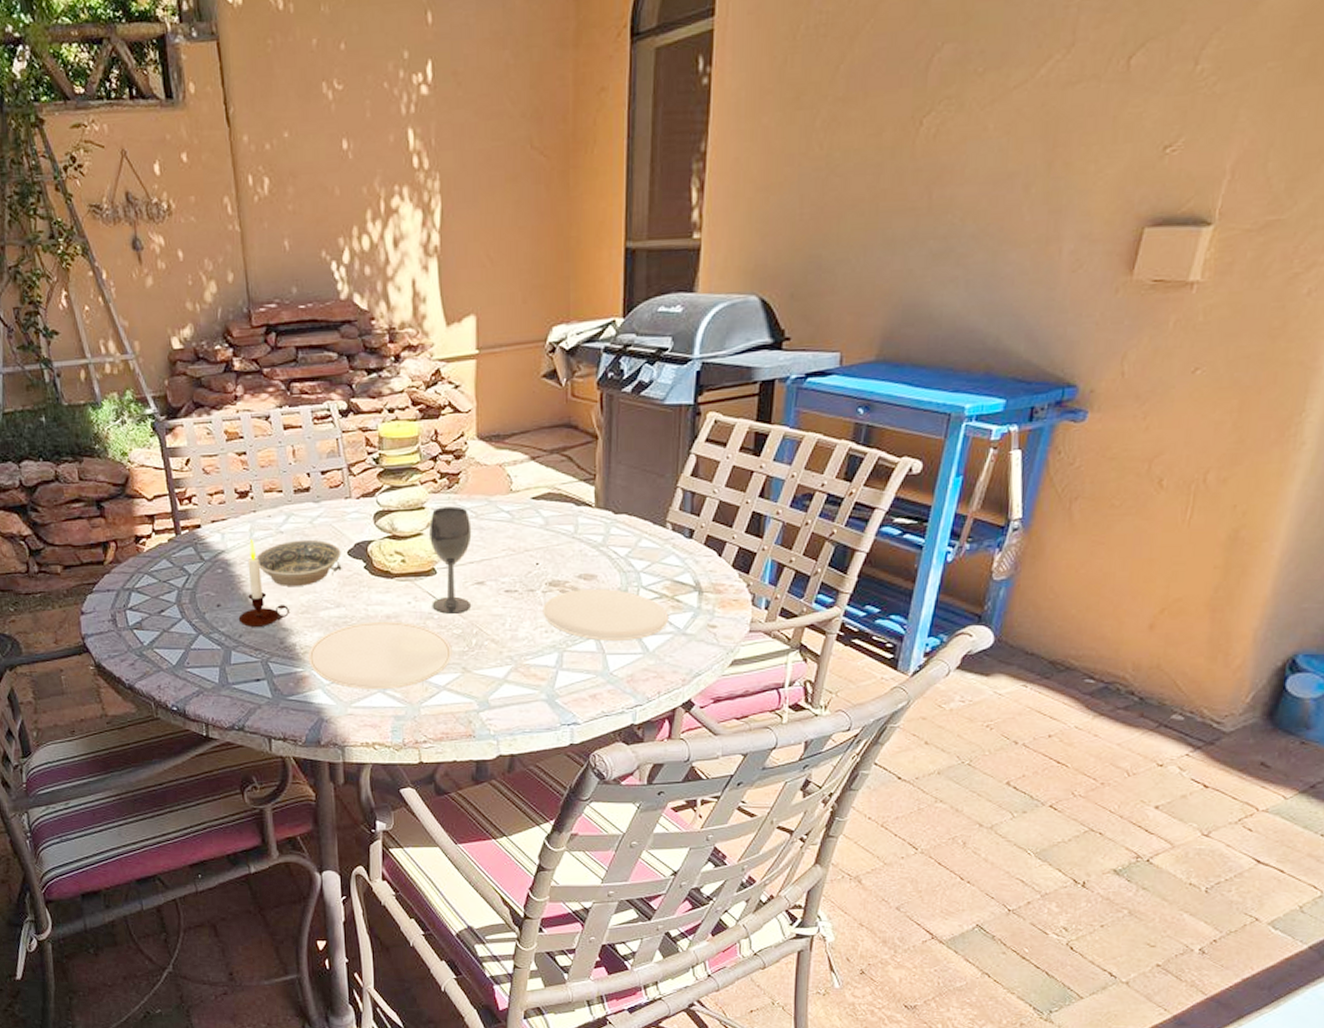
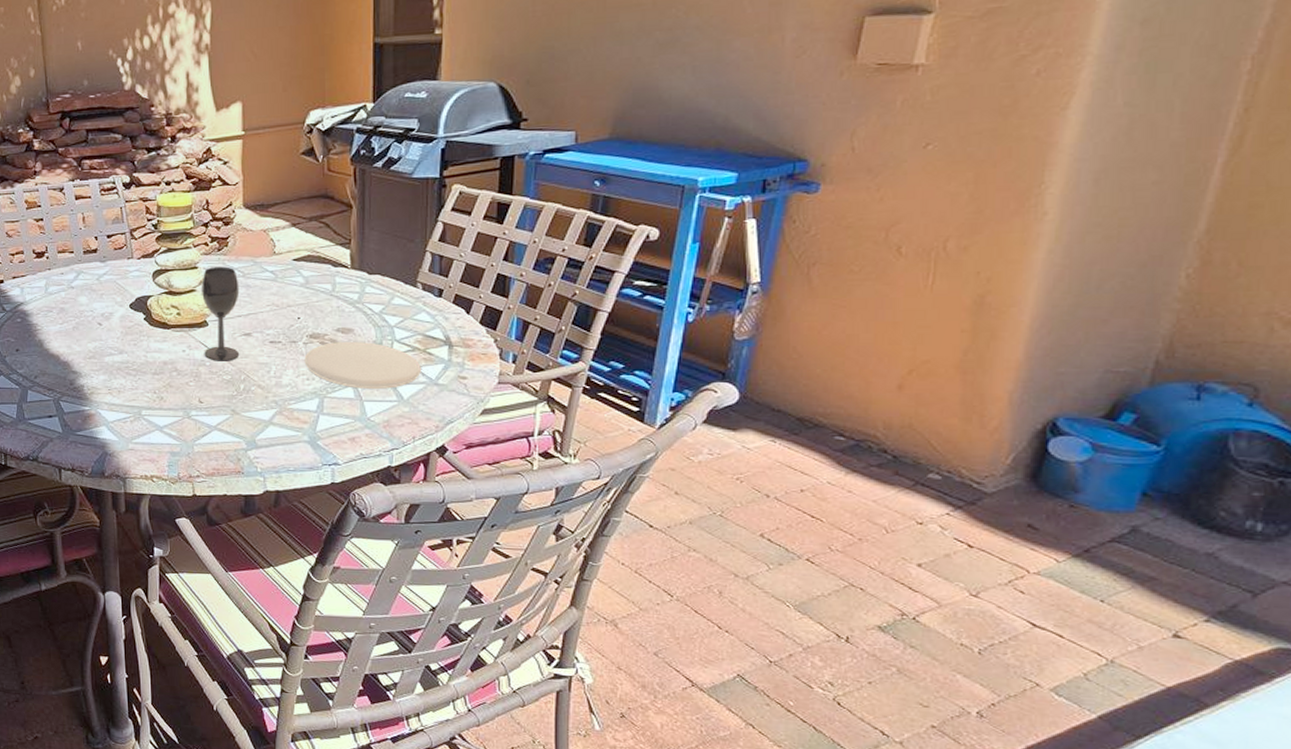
candle: present [238,538,289,627] -> none [34,292,78,369]
bowl: present [256,539,342,586] -> none [50,294,125,334]
plate: present [308,621,452,690] -> none [95,367,222,428]

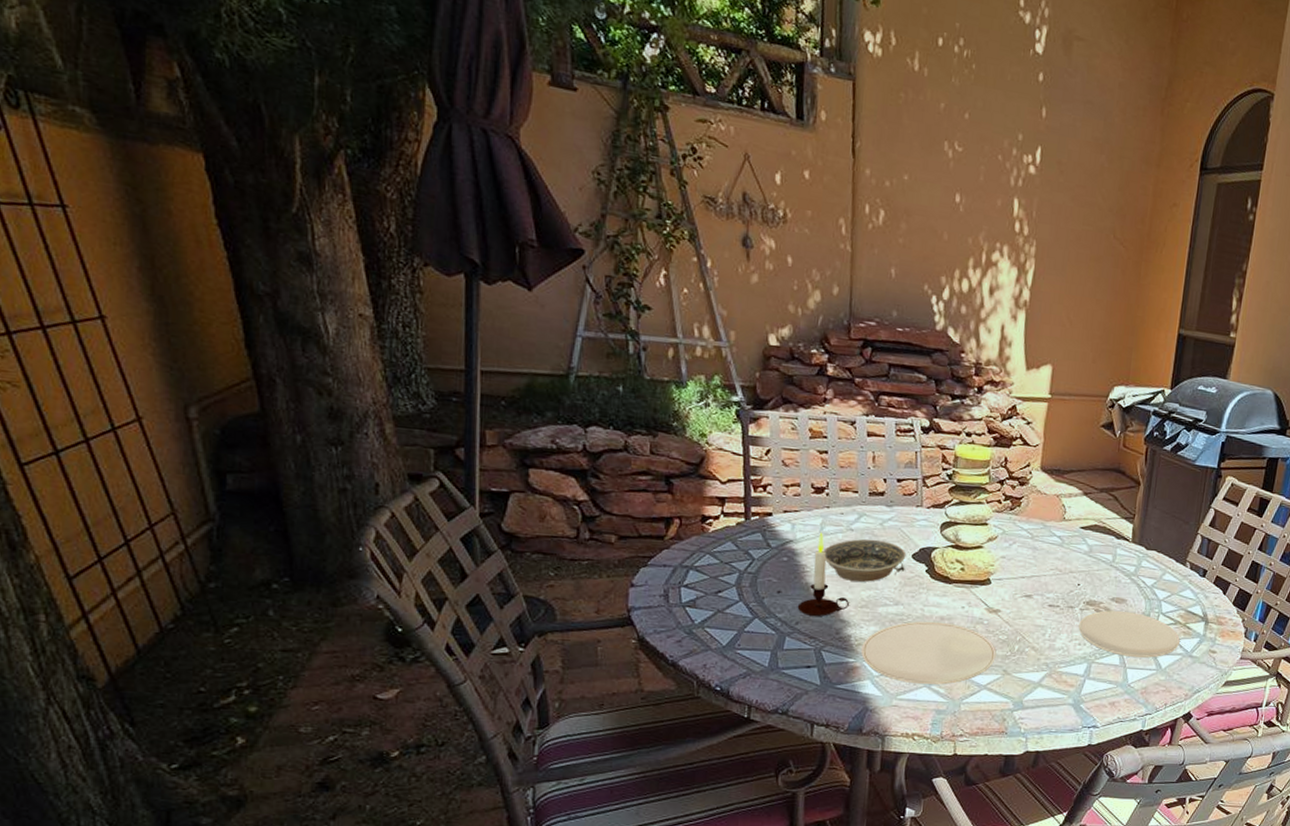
candle: none [34,292,78,369] -> present [797,532,849,616]
bowl: none [50,294,125,334] -> present [823,539,907,582]
plate: none [95,367,222,428] -> present [861,621,996,685]
wine glass: present [200,266,240,361] -> none [983,525,1027,621]

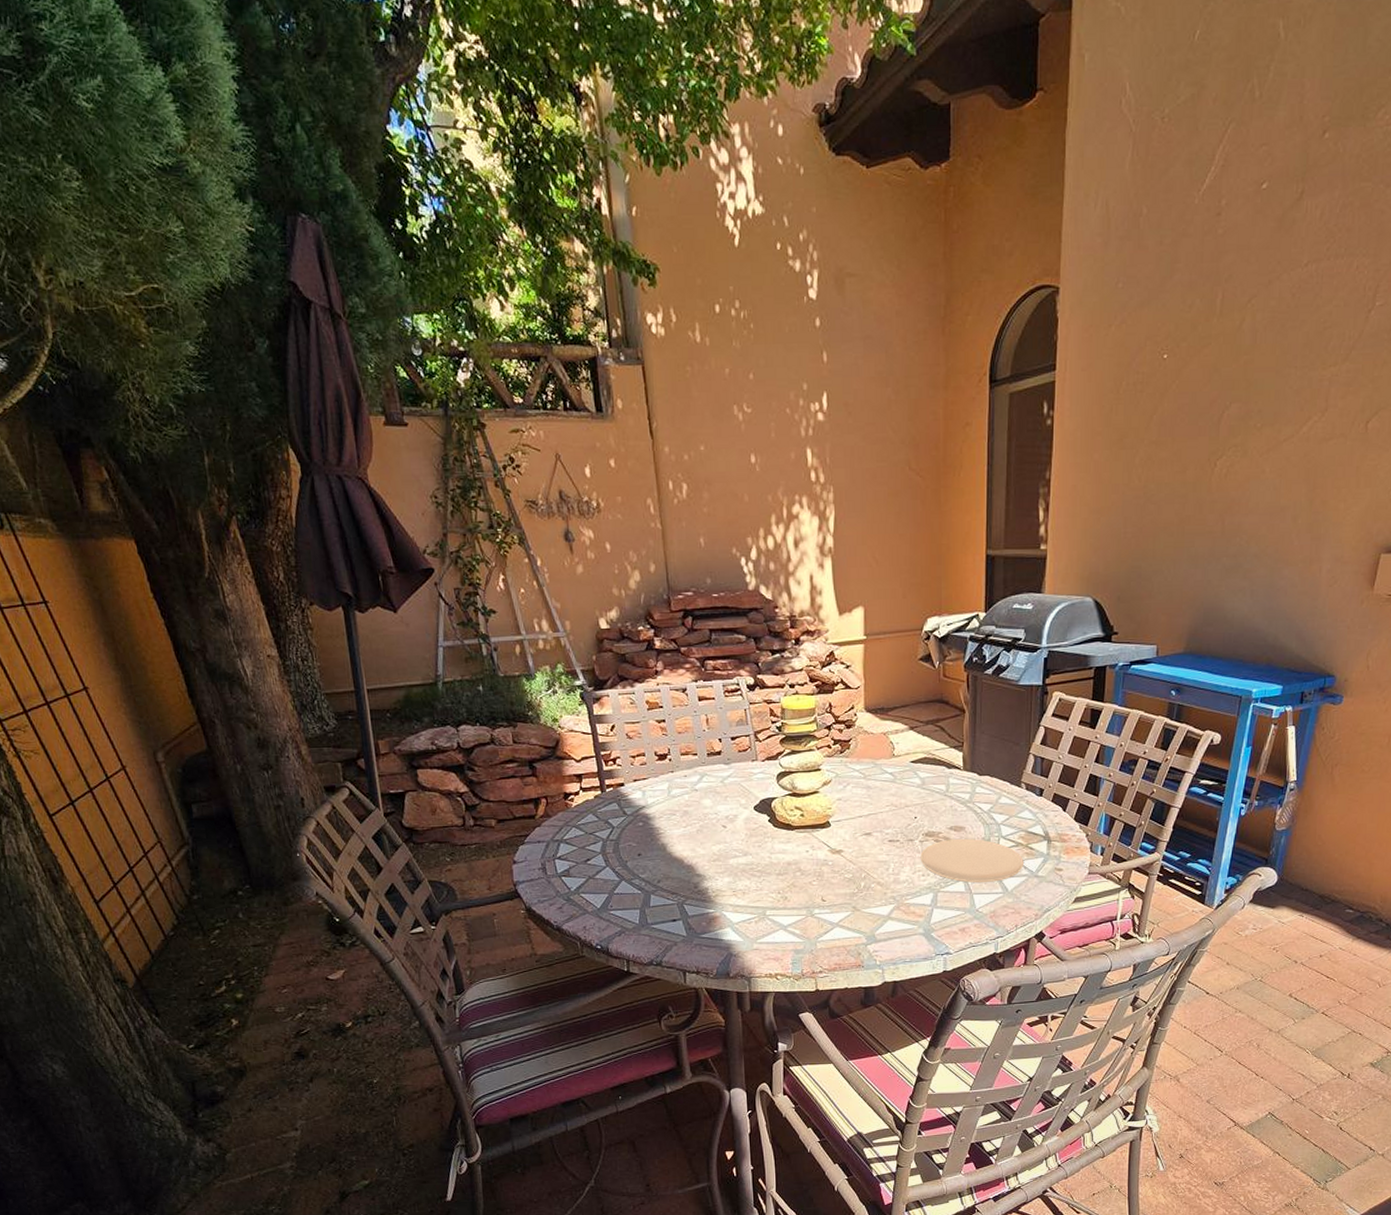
candle: present [797,532,849,616] -> none [657,795,702,873]
bowl: present [823,539,907,582] -> none [673,796,749,837]
plate: present [861,621,996,685] -> none [719,867,844,928]

